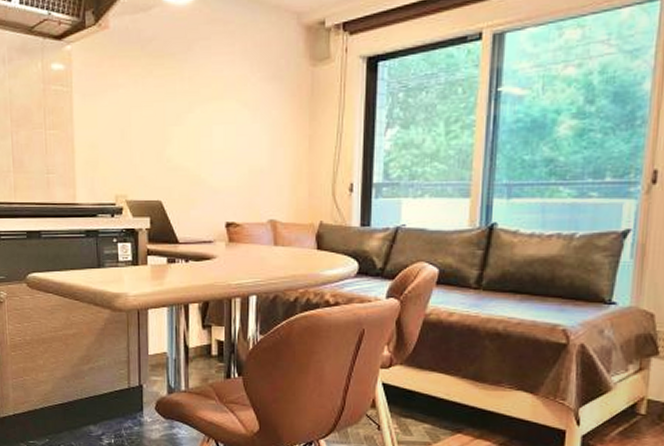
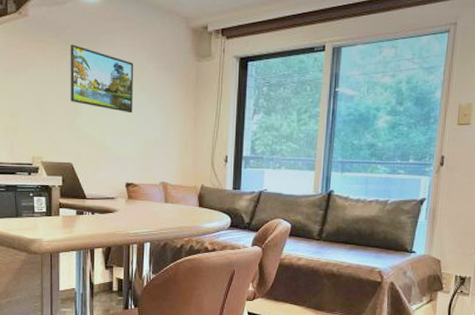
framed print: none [157,57,234,137] -> present [70,44,134,114]

